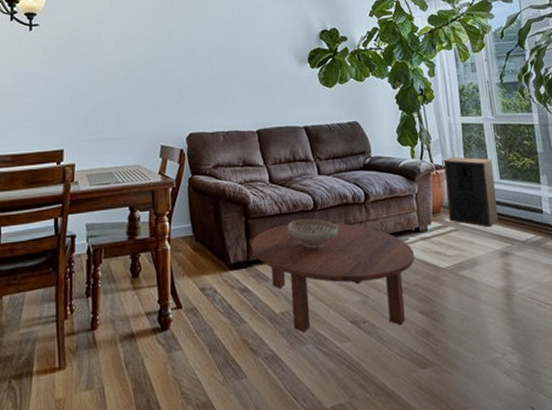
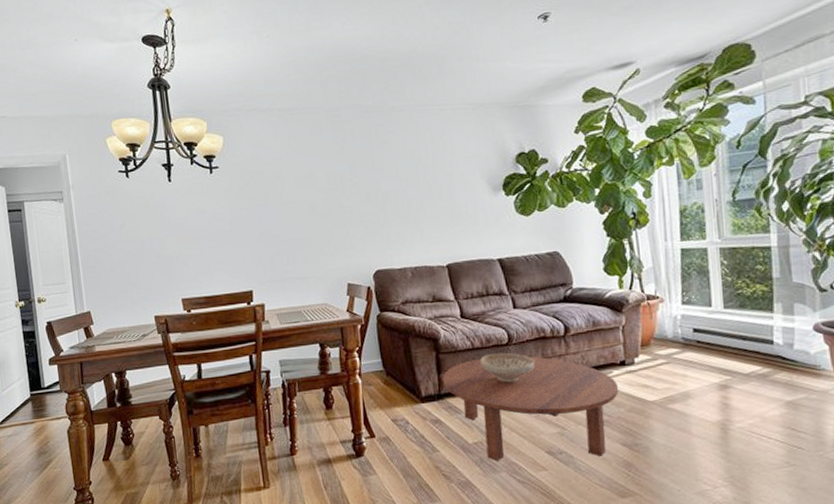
speaker: present [443,157,498,227] -> none [656,285,719,360]

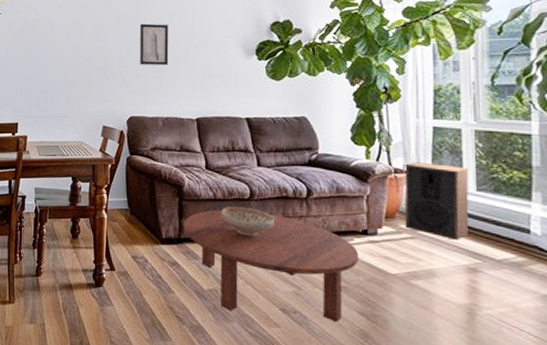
wall art: none [377,164,413,213] -> present [140,23,169,65]
speaker: none [656,285,719,360] -> present [404,162,469,240]

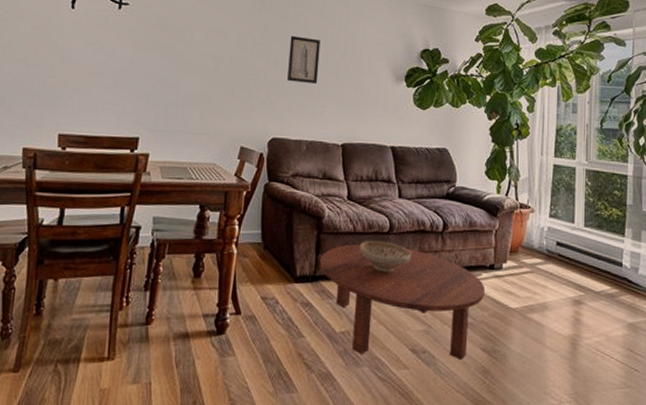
speaker: present [404,162,469,240] -> none [526,198,580,274]

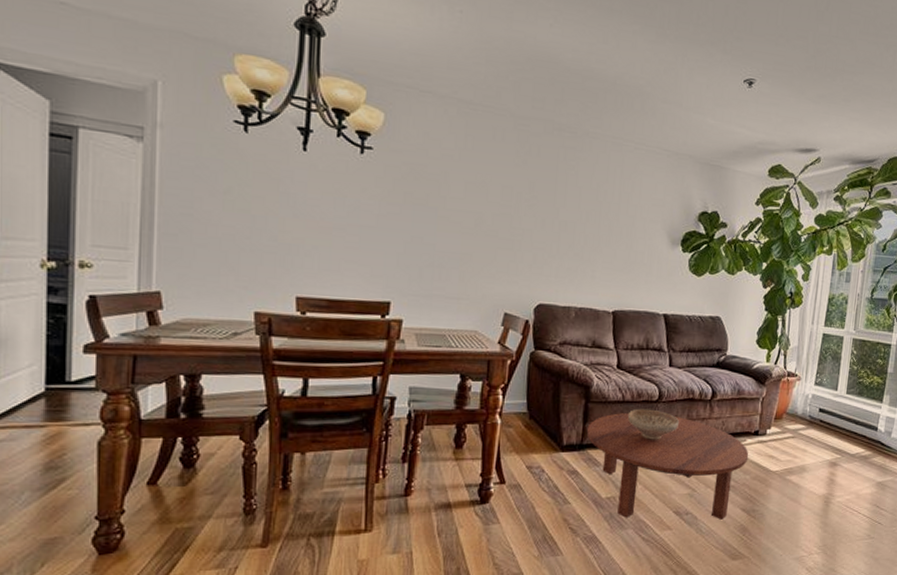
wall art: present [287,35,321,84] -> none [556,192,593,246]

